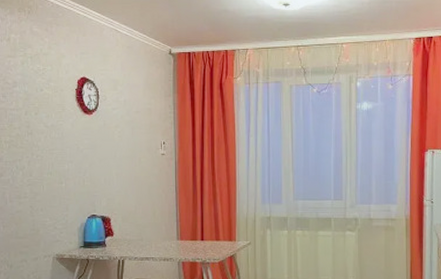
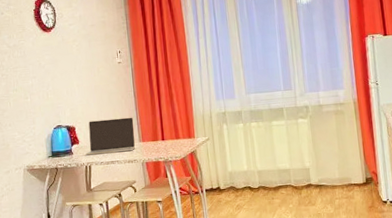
laptop: none [119,213,173,249] -> present [85,117,135,156]

